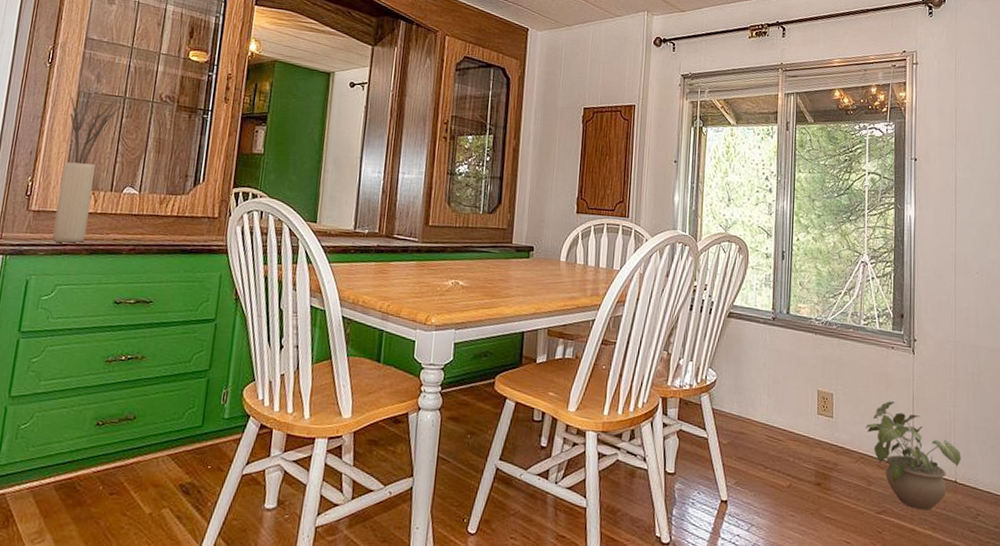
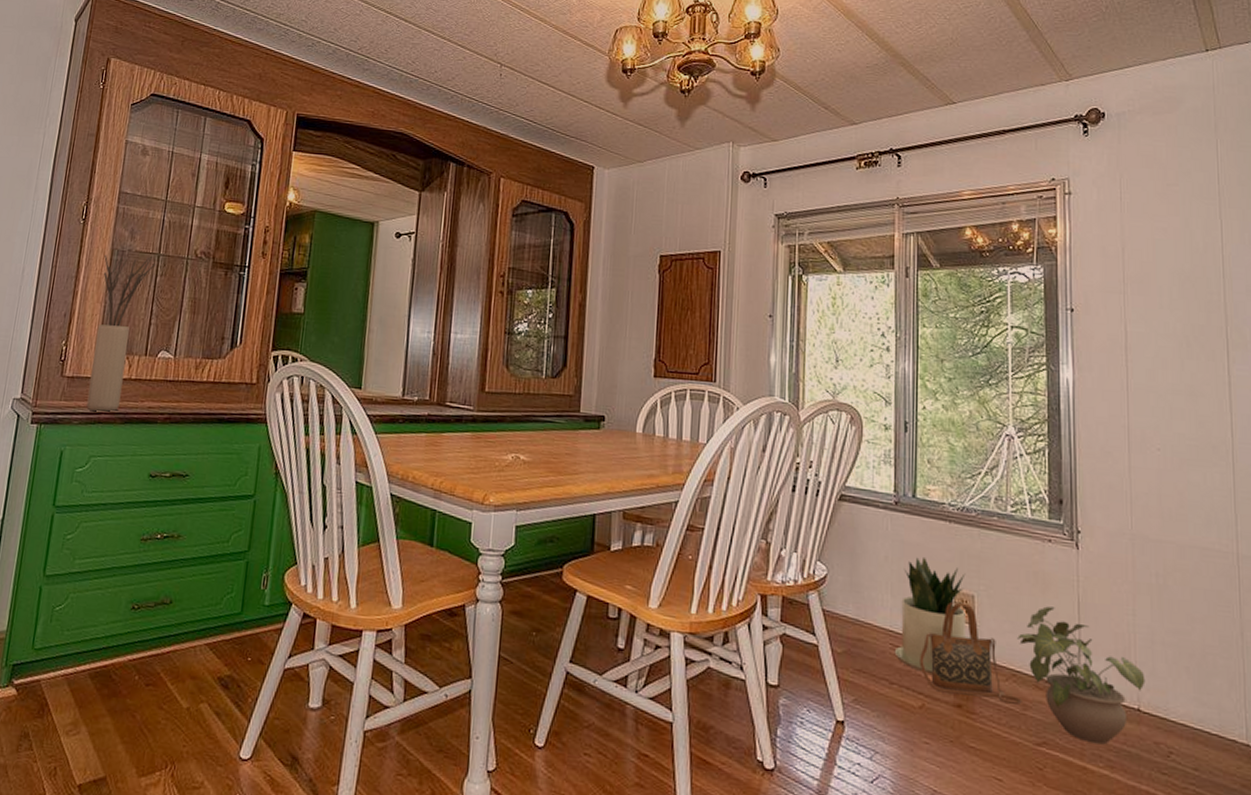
planter: none [769,362,827,459] -> present [894,556,966,674]
handbag: none [788,399,868,482] -> present [919,601,1022,706]

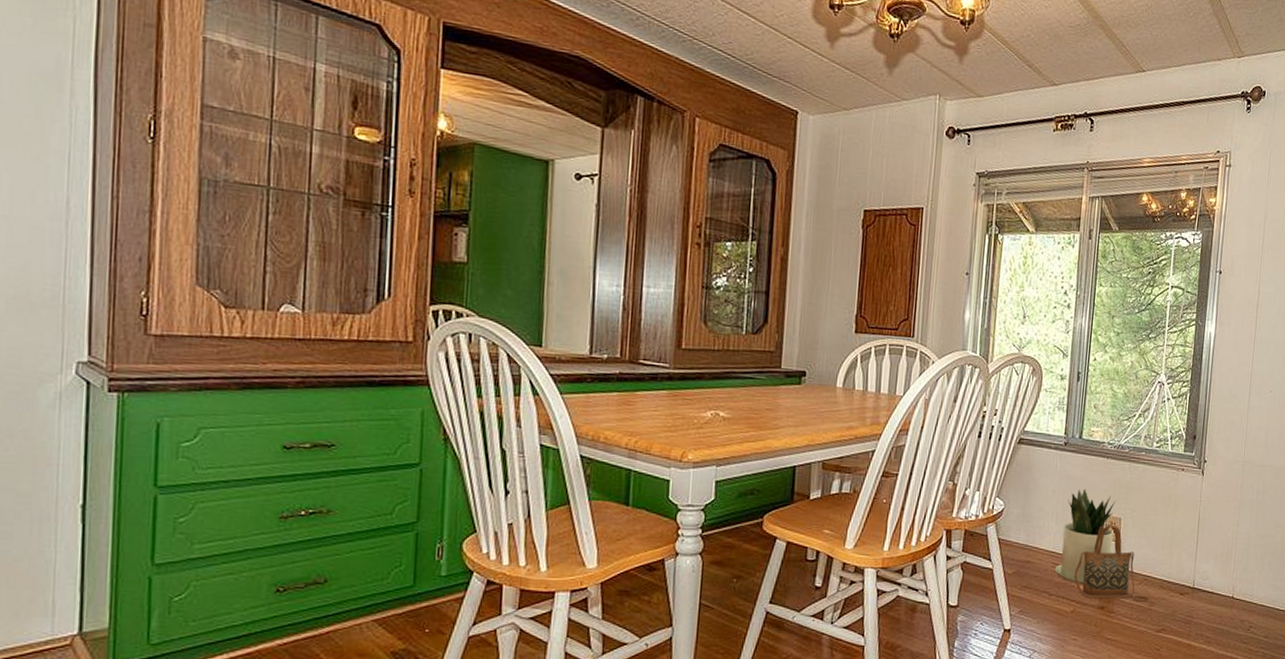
vase: present [86,254,156,412] -> none [186,184,266,376]
potted plant: present [1017,606,1146,745] -> none [1151,523,1240,626]

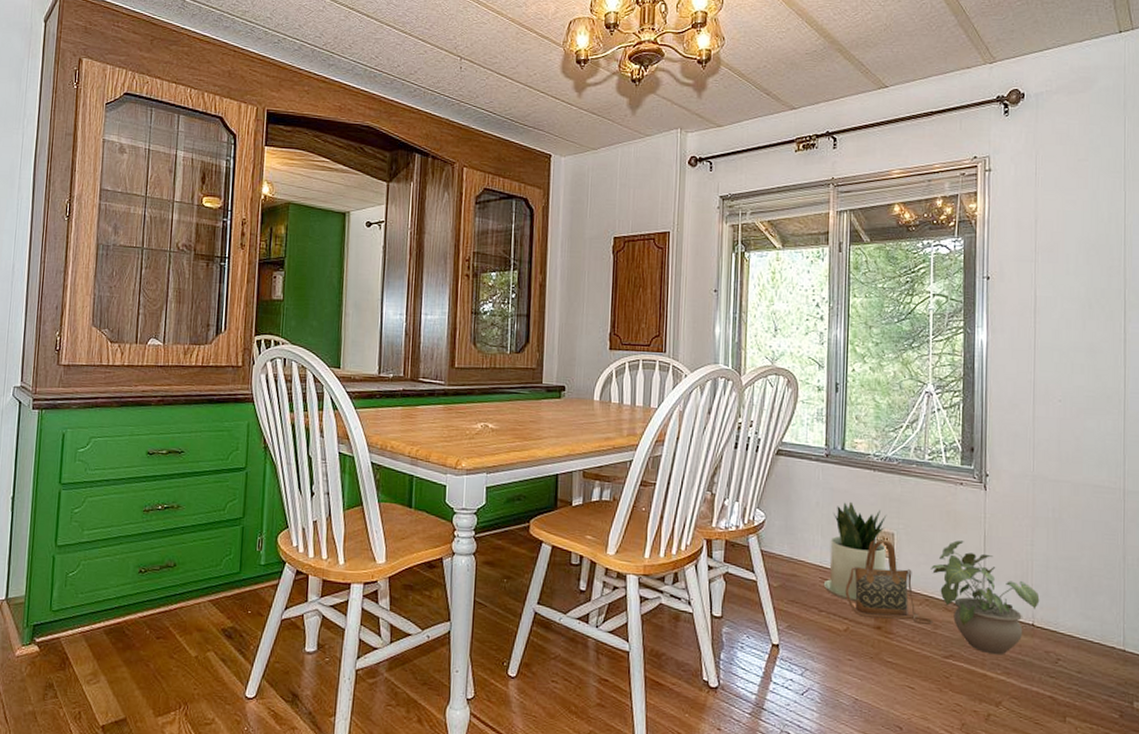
potted plant: none [1151,523,1240,626] -> present [931,540,1040,655]

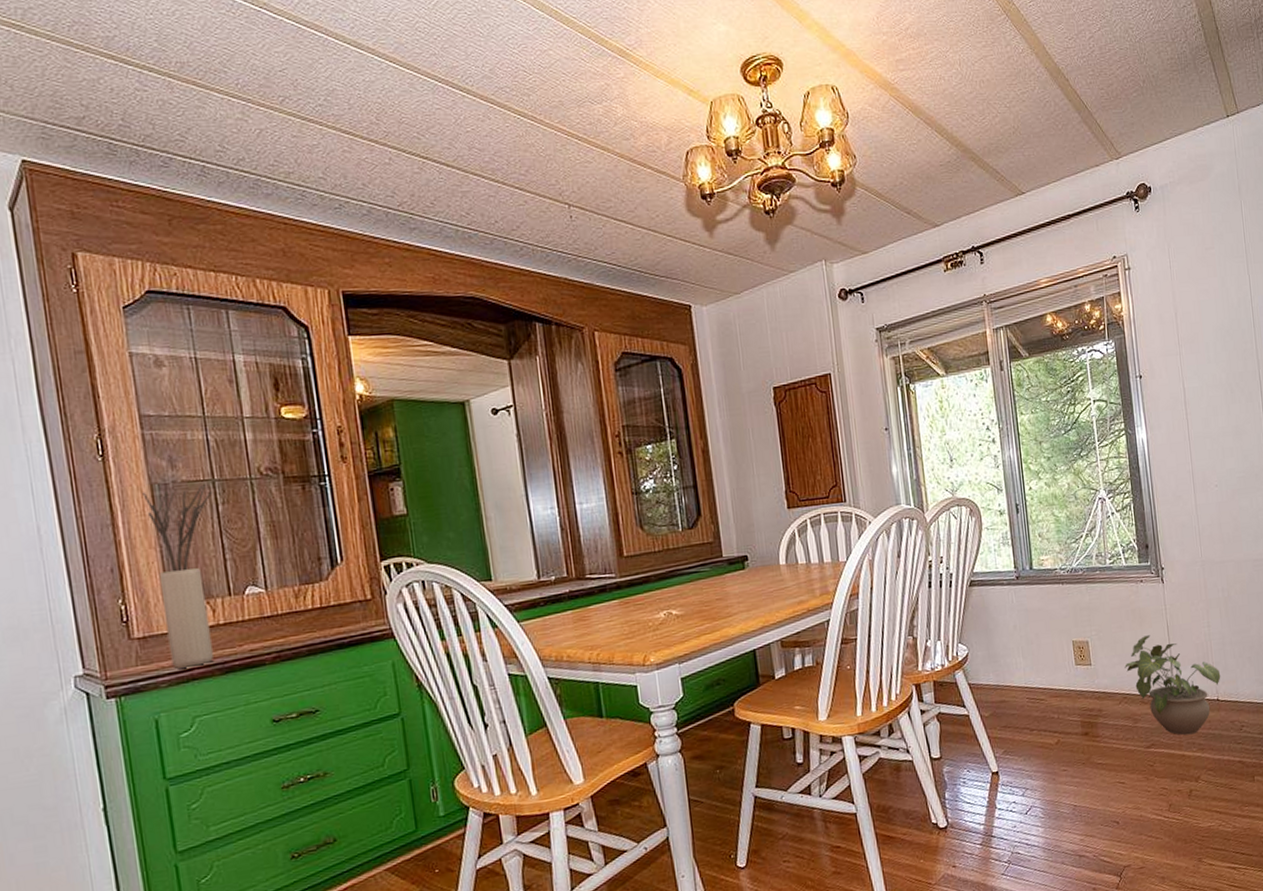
vase: none [84,249,141,396] -> present [142,484,213,669]
planter: present [823,501,887,602] -> none [1030,618,1085,715]
handbag: present [845,539,933,626] -> none [1051,648,1133,727]

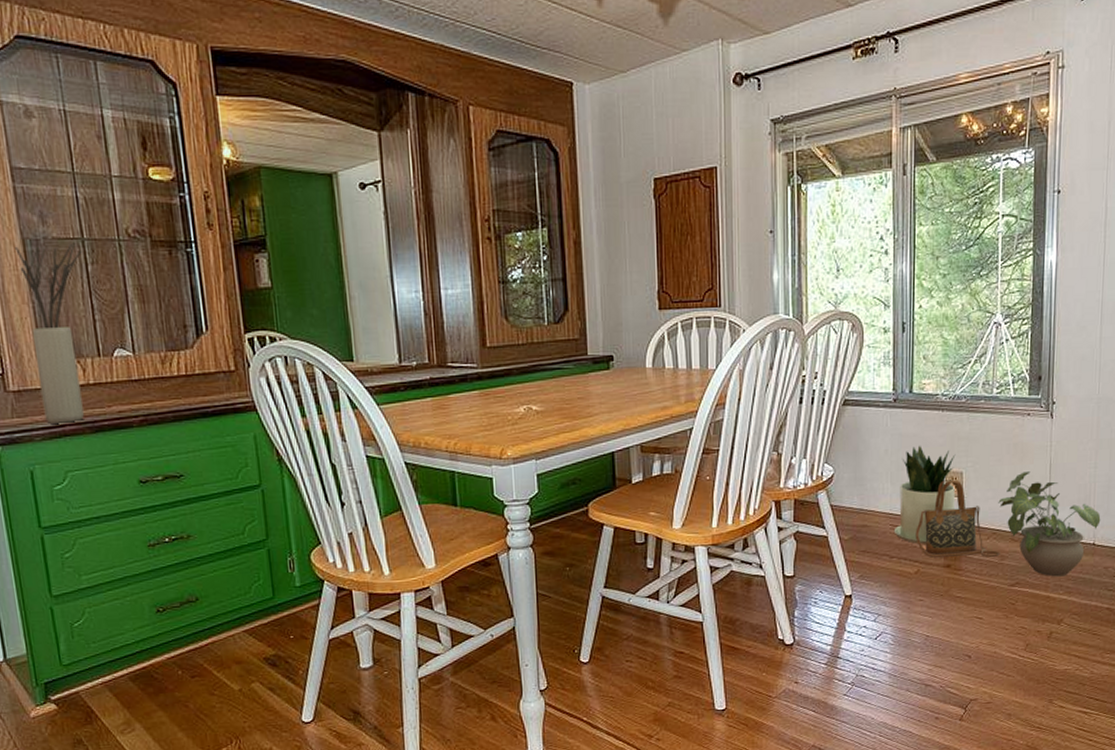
planter: none [1030,618,1085,715] -> present [893,445,956,545]
handbag: none [1051,648,1133,727] -> present [915,479,1001,558]

